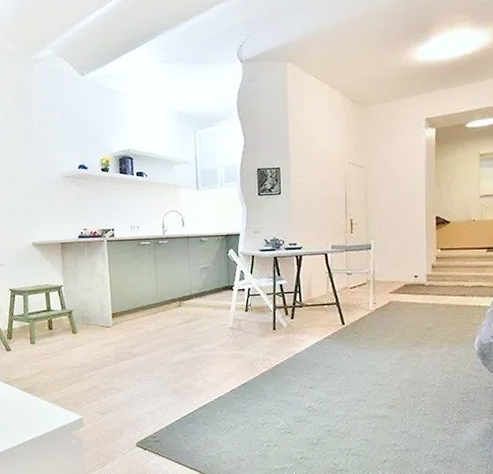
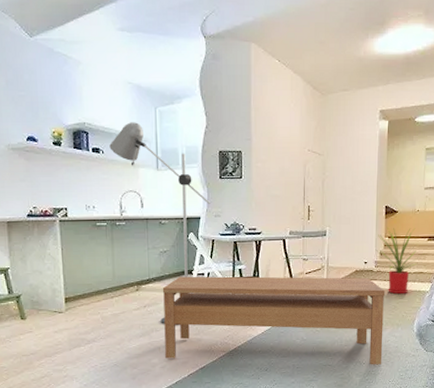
floor lamp: none [152,146,250,340] -> present [109,122,211,325]
coffee table: none [203,291,440,386] -> present [162,276,386,365]
house plant: none [426,239,484,310] -> present [375,227,425,295]

